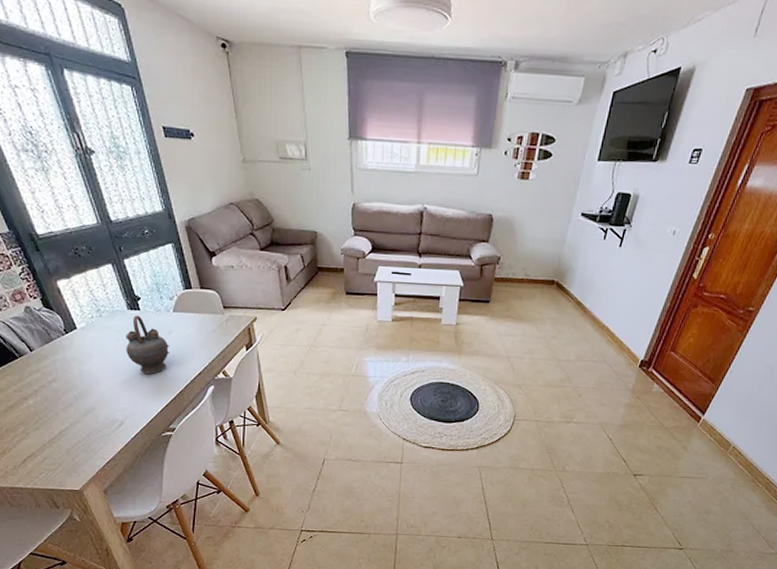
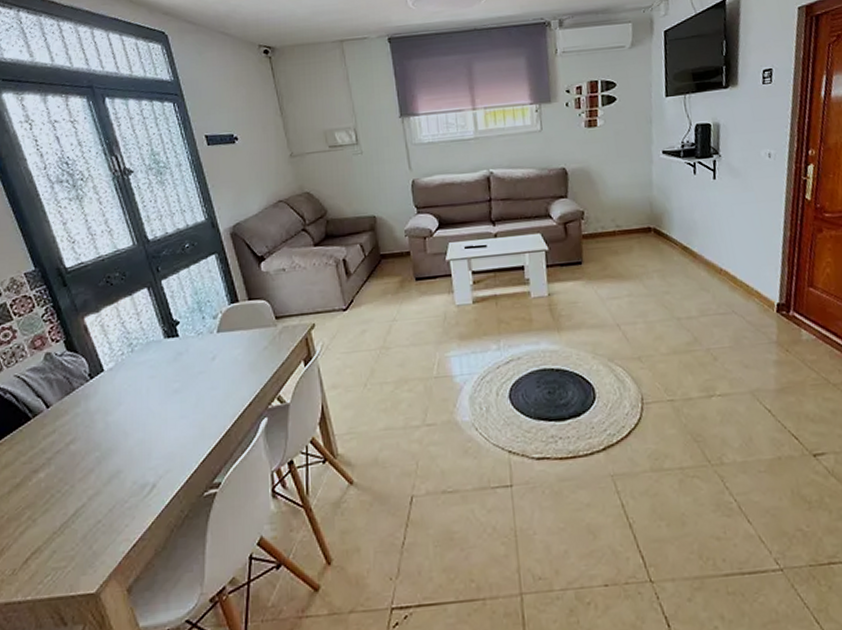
teapot: present [126,315,170,375] -> none [161,343,214,416]

